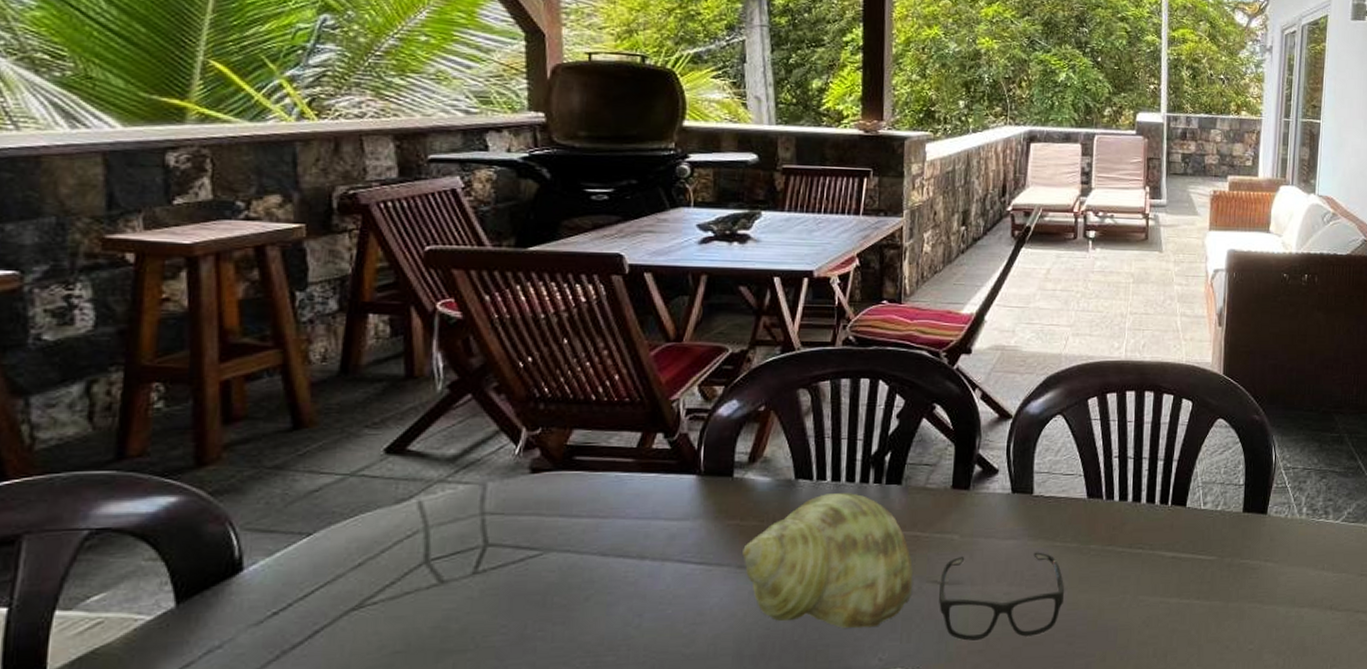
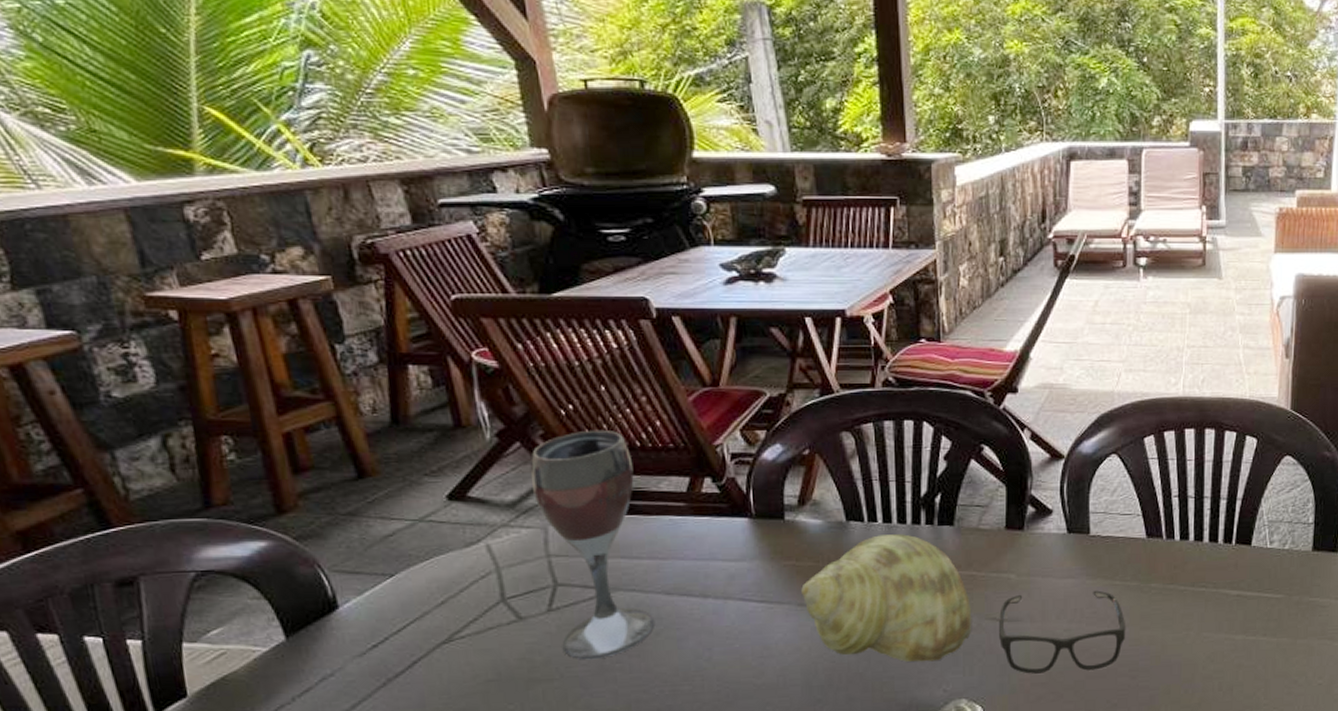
cup: none [476,382,586,628] -> present [529,429,654,660]

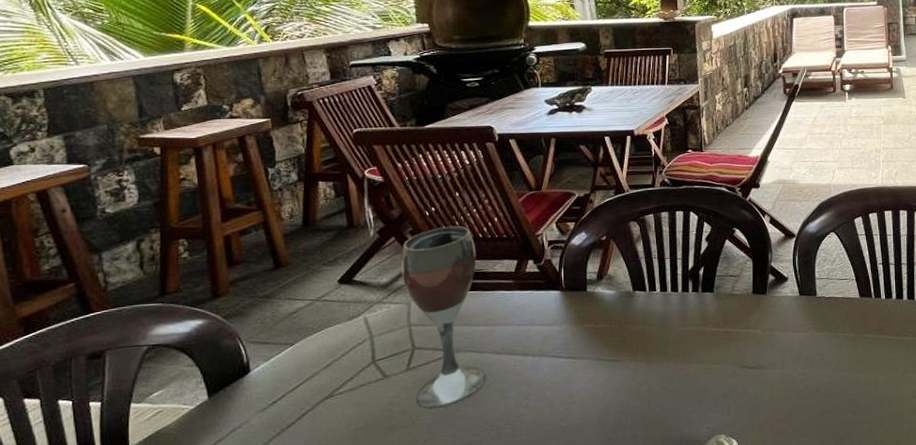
seashell: present [801,534,972,662] -> none [598,300,729,405]
eyeglasses: present [999,590,1126,674] -> none [749,341,847,412]

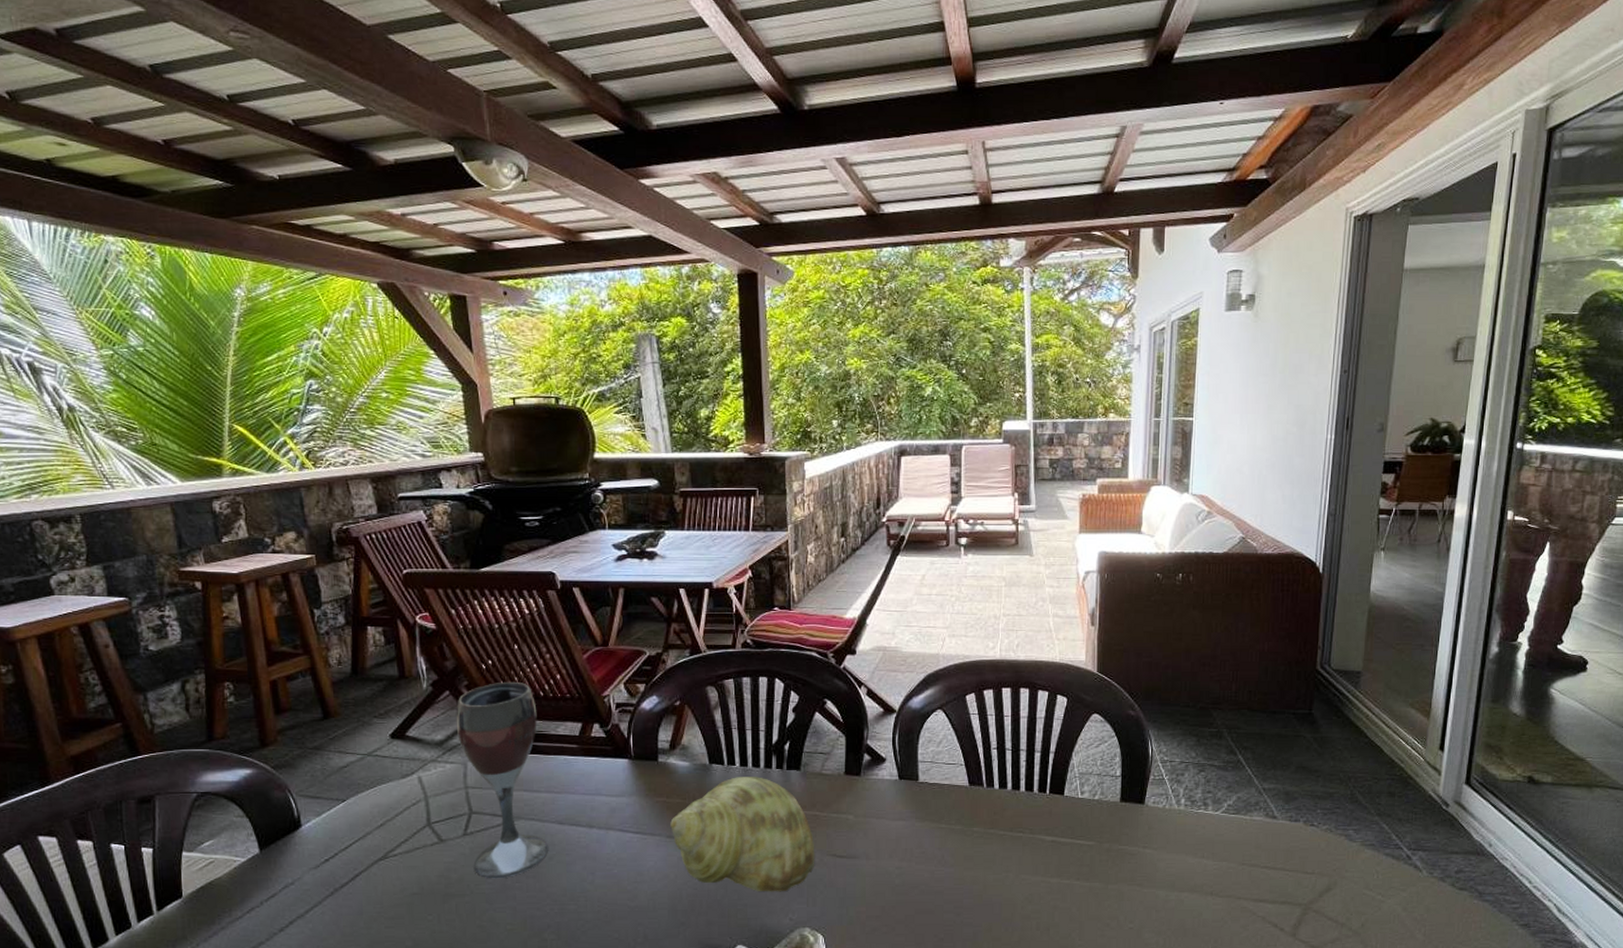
seashell: none [598,300,729,405] -> present [670,777,815,892]

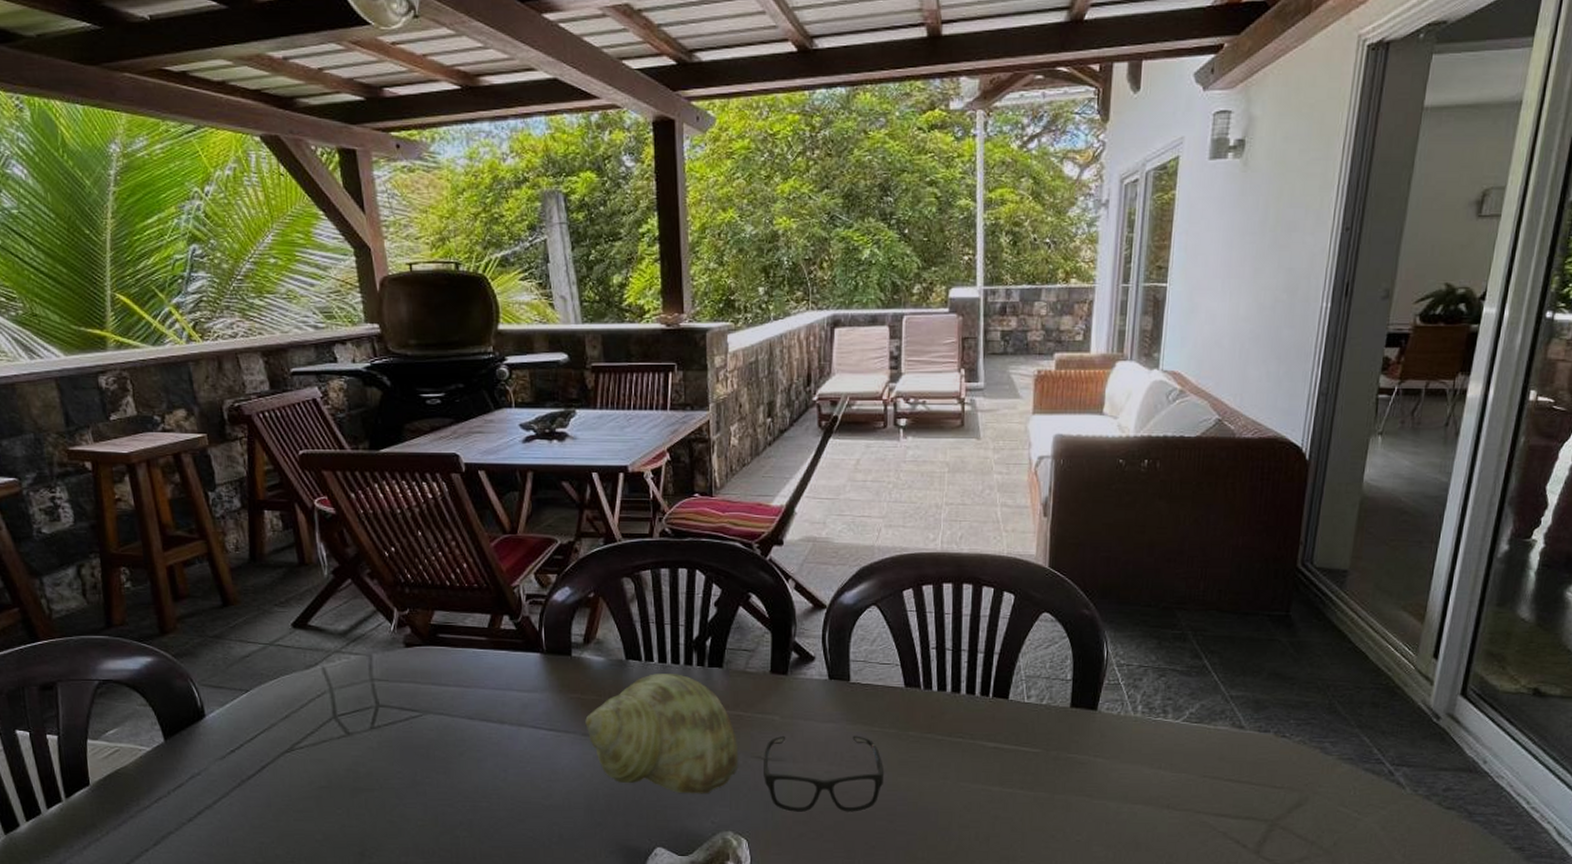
cup: present [455,681,548,879] -> none [358,570,458,774]
eyeglasses: none [839,832,952,907] -> present [764,735,885,812]

